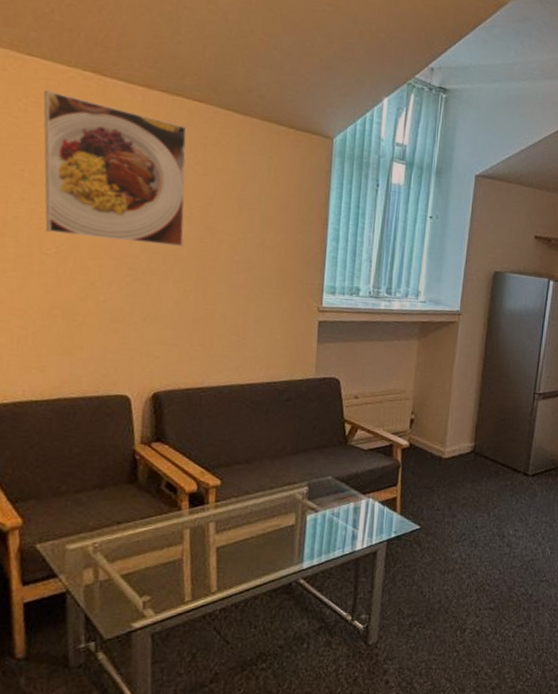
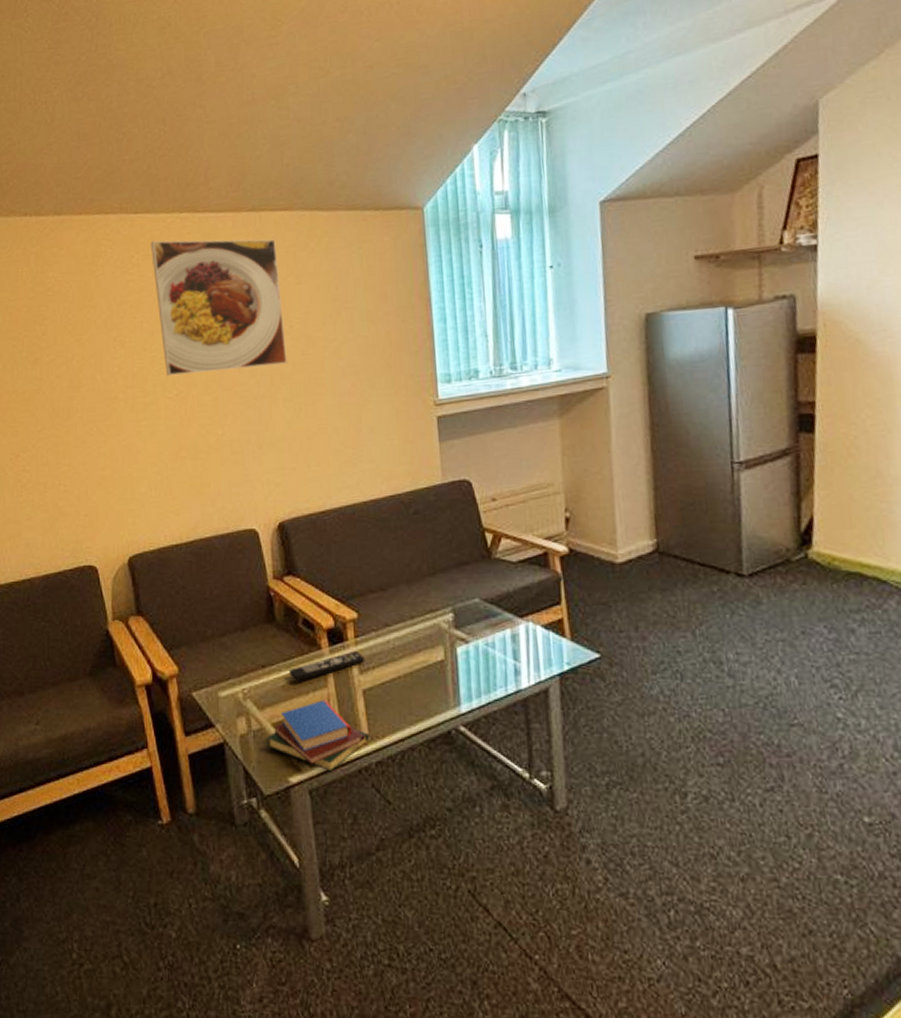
book: none [114,555,218,618] -> present [267,700,370,772]
remote control: none [145,514,222,538] -> present [288,652,364,682]

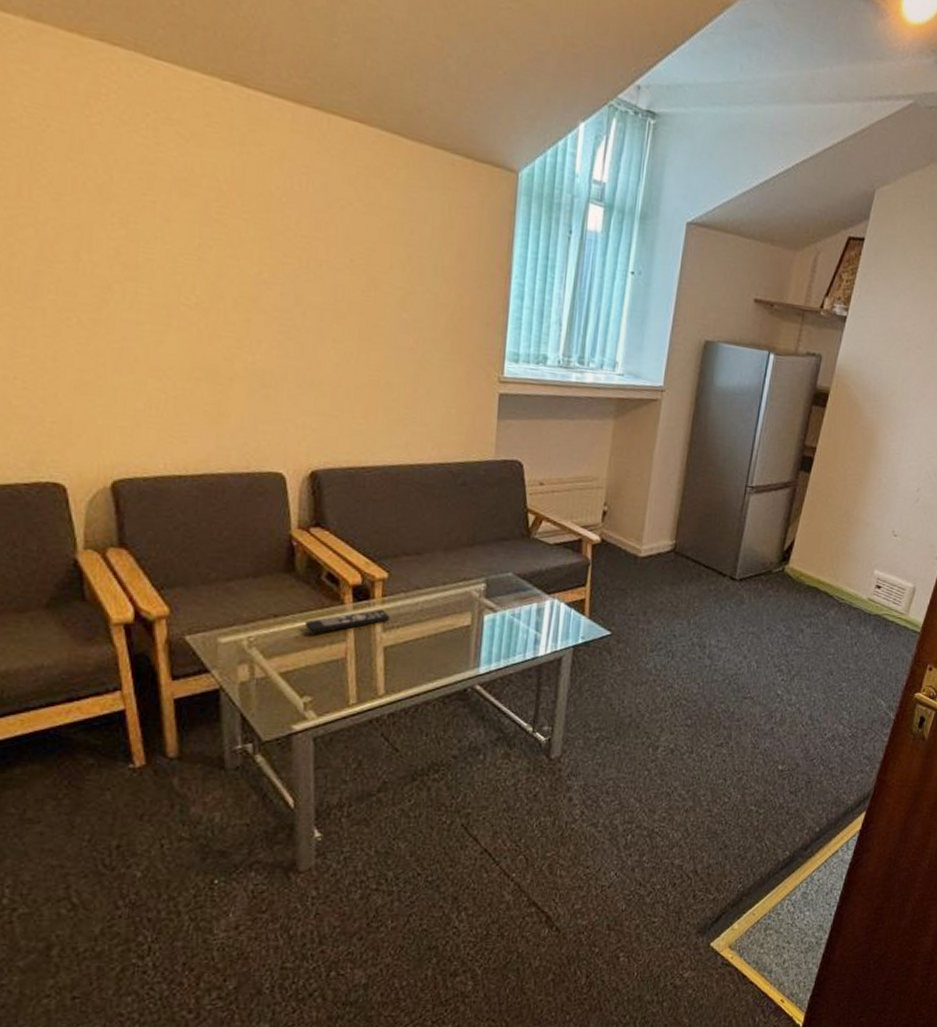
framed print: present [151,239,287,377] -> none [176,103,345,300]
book: present [267,700,370,772] -> none [272,653,386,721]

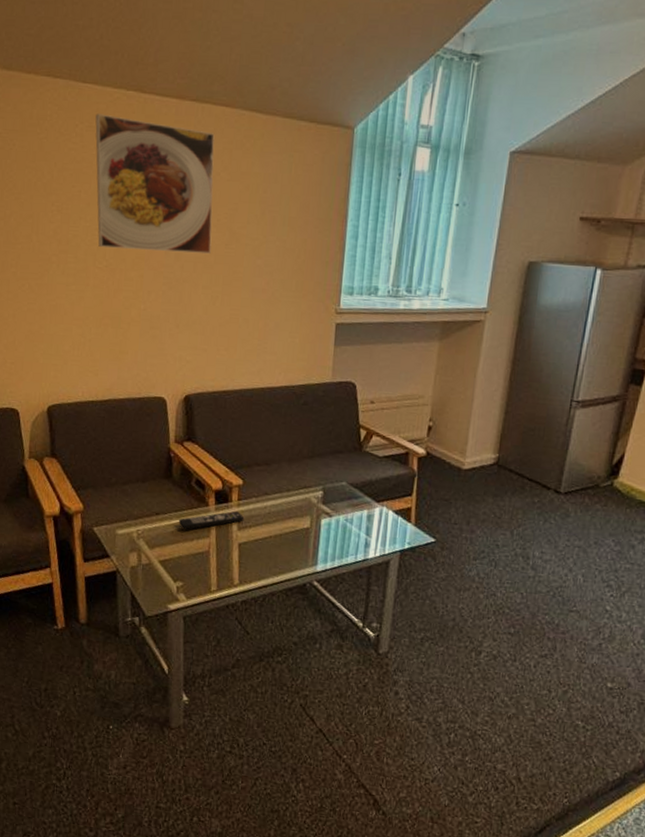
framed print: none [176,103,345,300] -> present [95,114,215,254]

